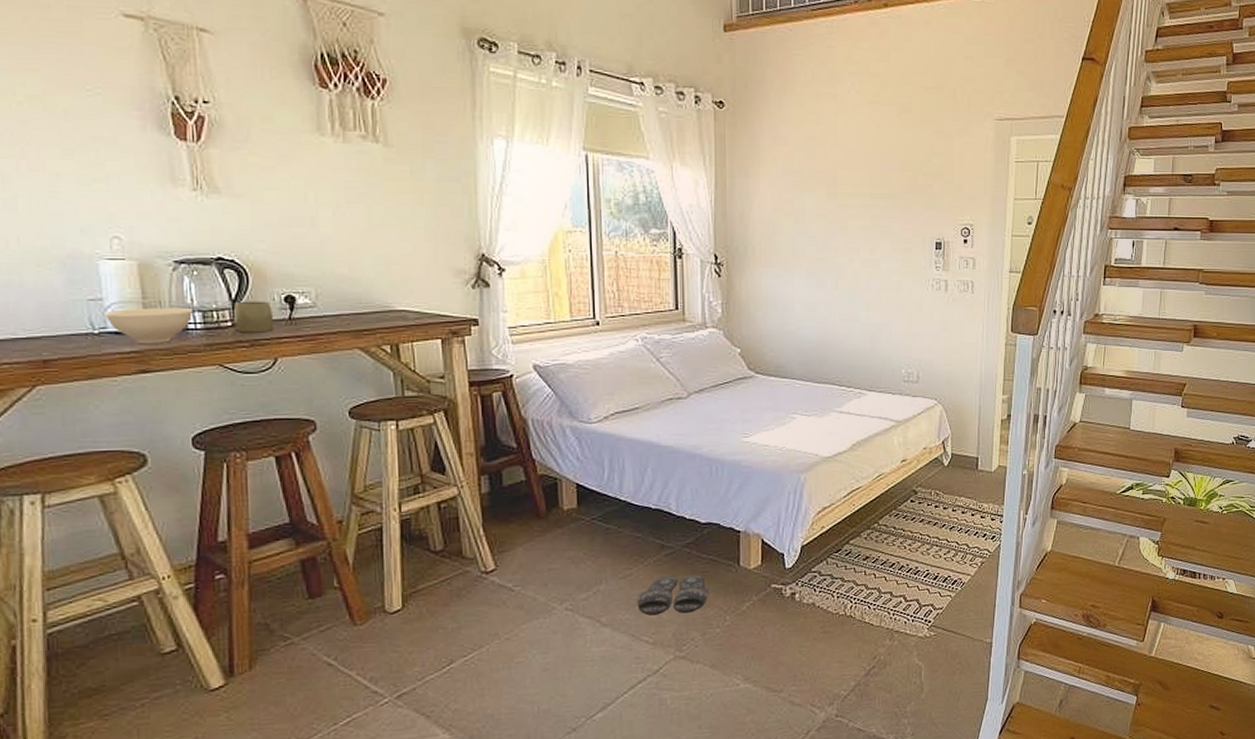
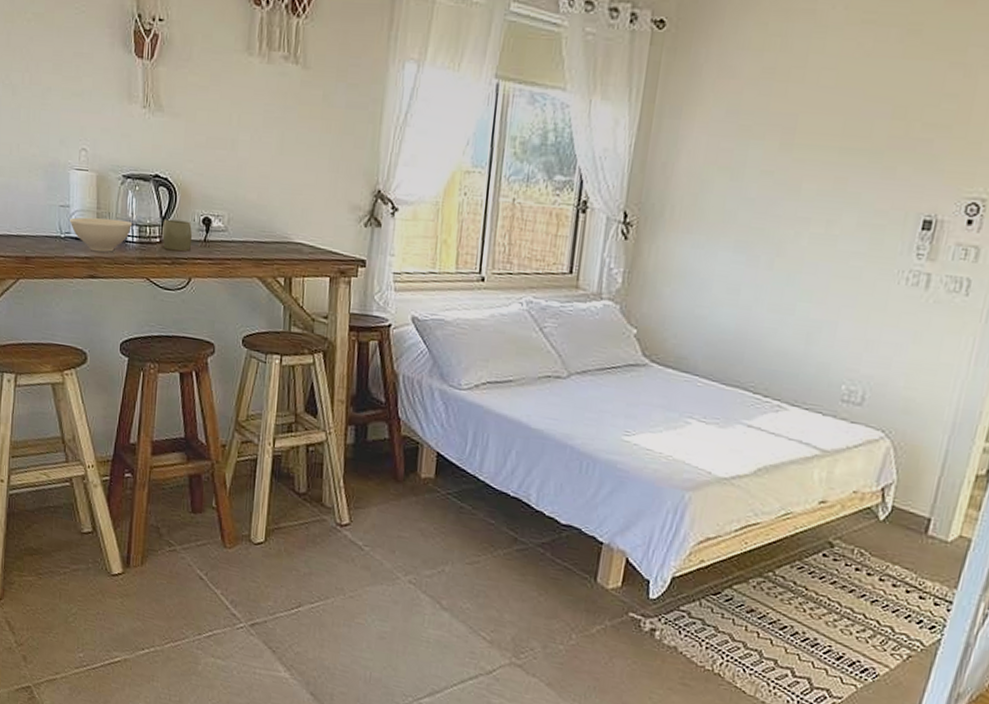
slippers: present [637,575,710,615] -> none [480,572,560,620]

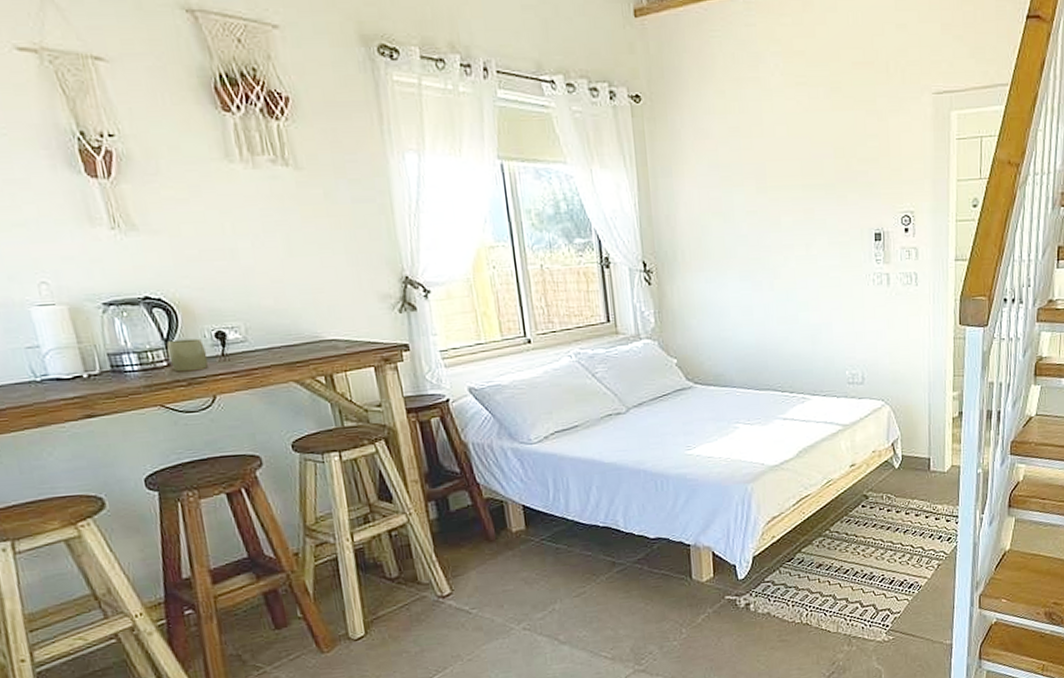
bowl: present [70,217,133,253] -> none [43,349,129,390]

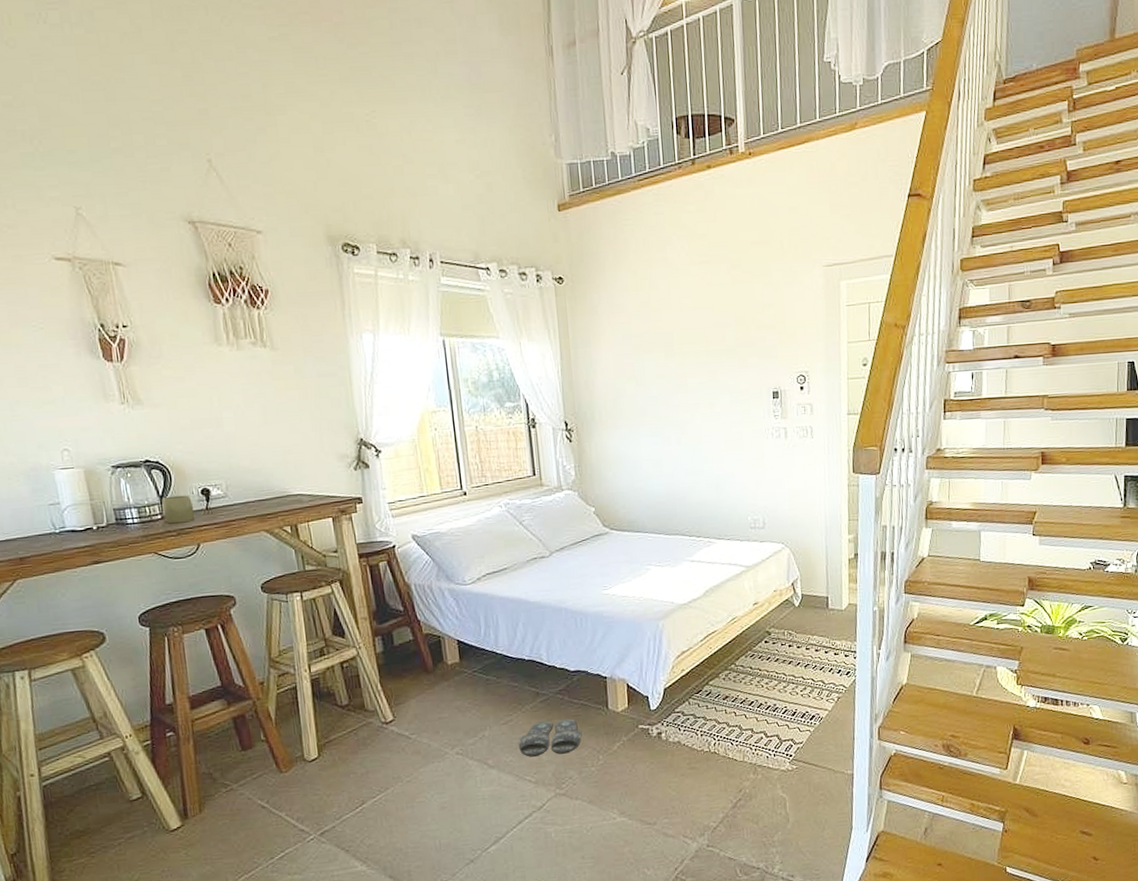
slippers: none [592,590,664,632] -> present [518,718,583,757]

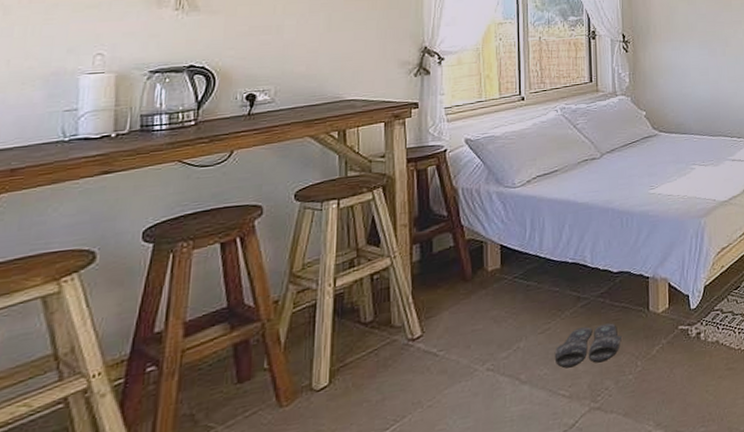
mug: present [161,495,195,525] -> none [198,100,235,132]

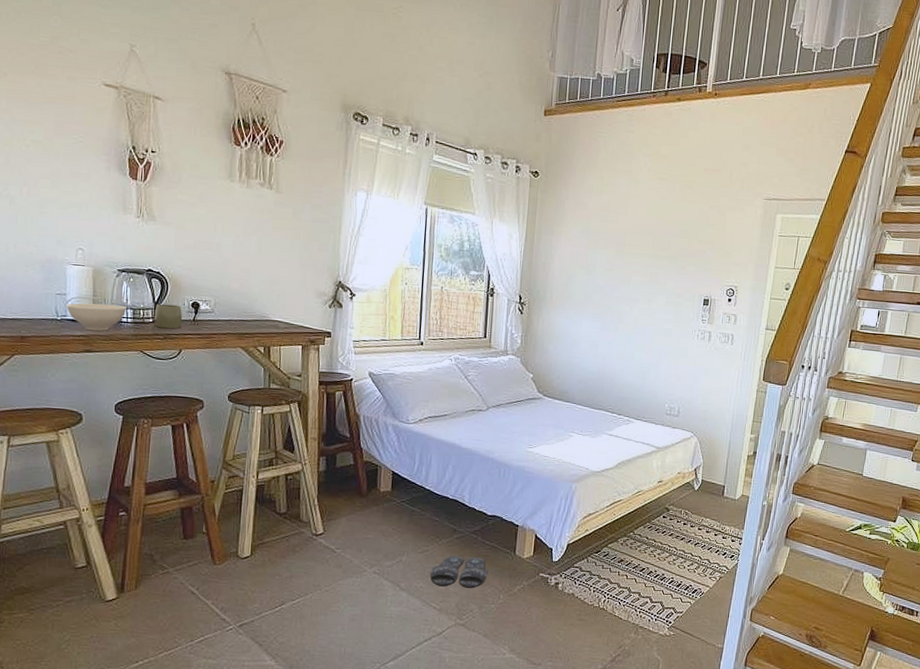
bowl: none [77,111,162,148] -> present [66,303,127,332]
mug: none [198,100,235,132] -> present [155,303,183,330]

